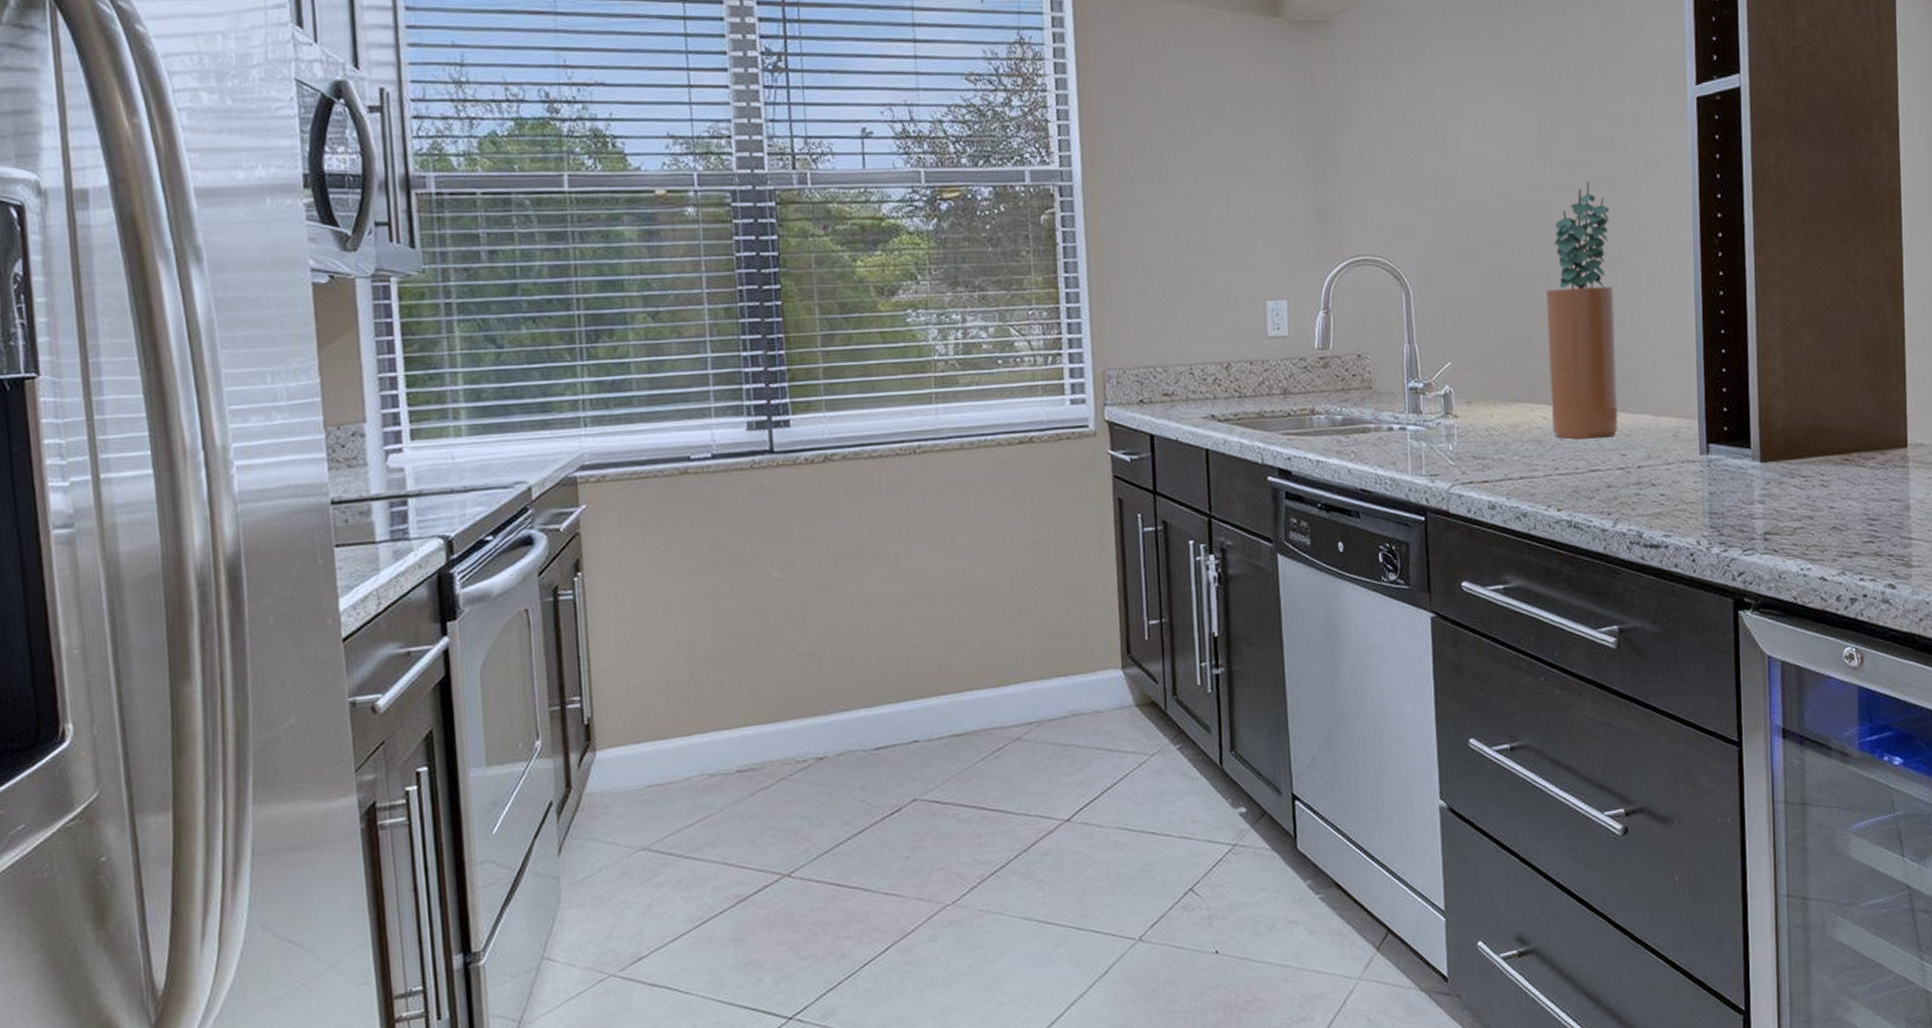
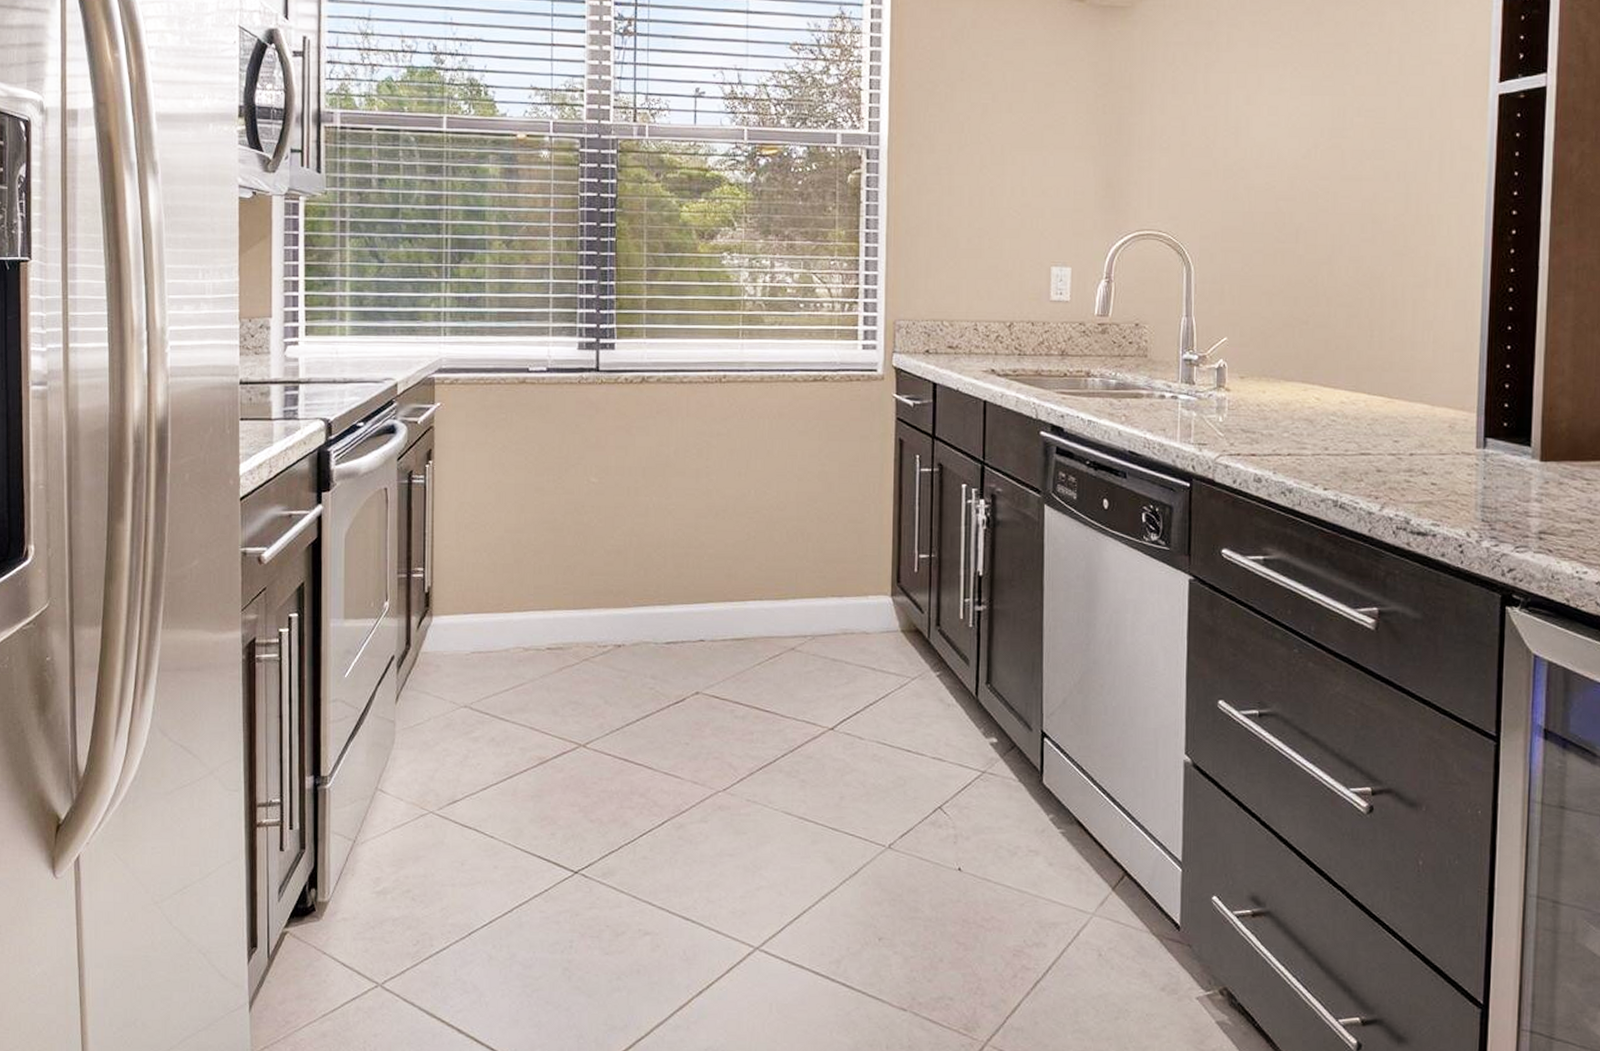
vase: present [1546,182,1618,439] -> none [1324,172,1399,423]

